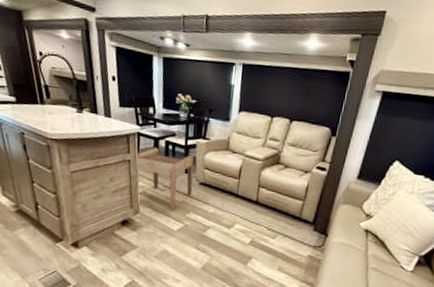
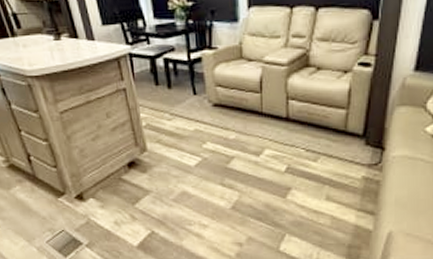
side table: present [135,147,194,210] -> none [130,68,206,142]

